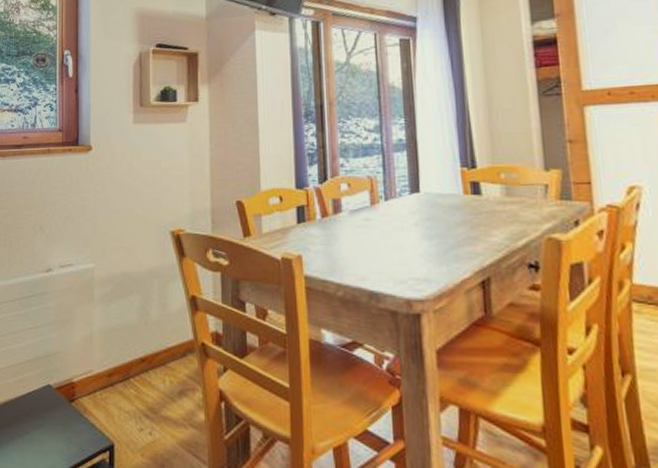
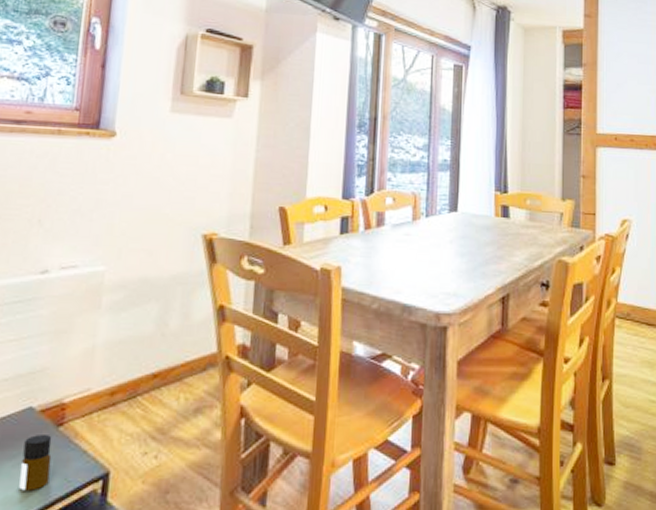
bottle: none [46,408,68,456] -> present [19,435,52,491]

